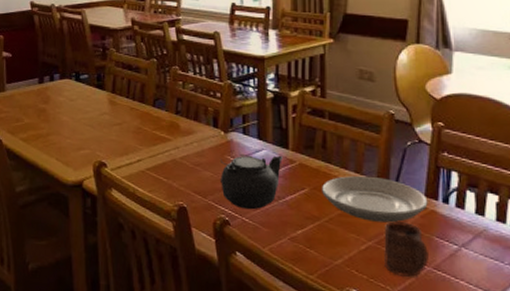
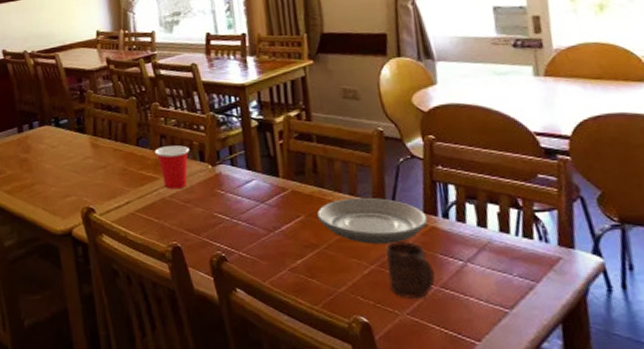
cup: none [169,109,204,152] -> present [154,145,190,189]
teapot: present [221,154,282,210] -> none [211,184,274,244]

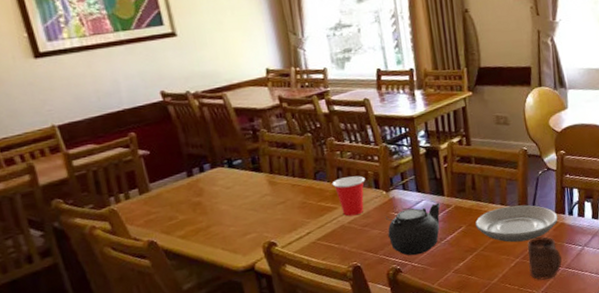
teapot: none [211,184,274,244] -> present [386,202,440,256]

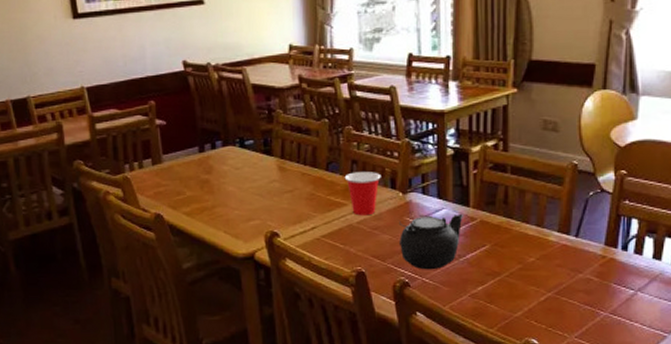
plate: present [475,205,558,243] -> none [503,228,608,273]
cup: present [528,237,562,281] -> none [563,272,605,324]

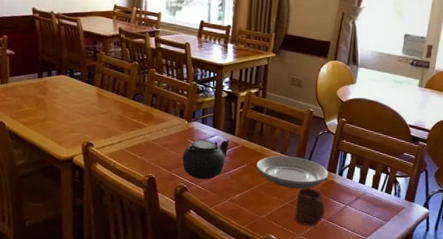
cup: present [344,172,381,216] -> none [146,103,173,136]
plate: none [503,228,608,273] -> present [256,155,329,189]
cup: none [563,272,605,324] -> present [294,188,325,227]

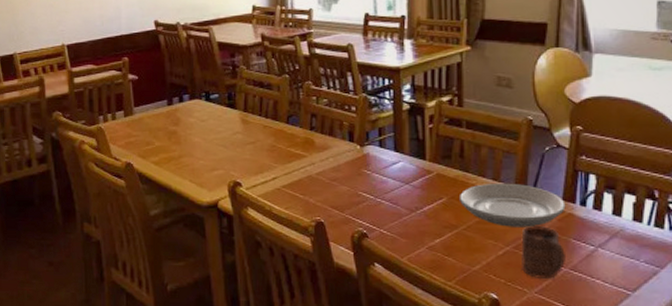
teapot: present [182,139,230,180] -> none [357,166,420,222]

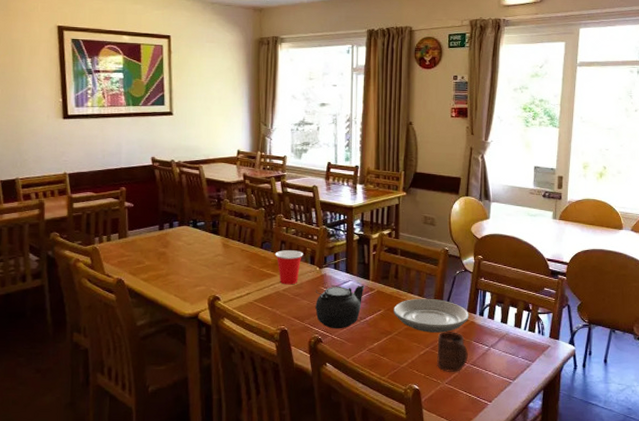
cup: none [304,125,339,167] -> present [275,250,303,285]
teapot: none [357,166,420,222] -> present [315,285,365,329]

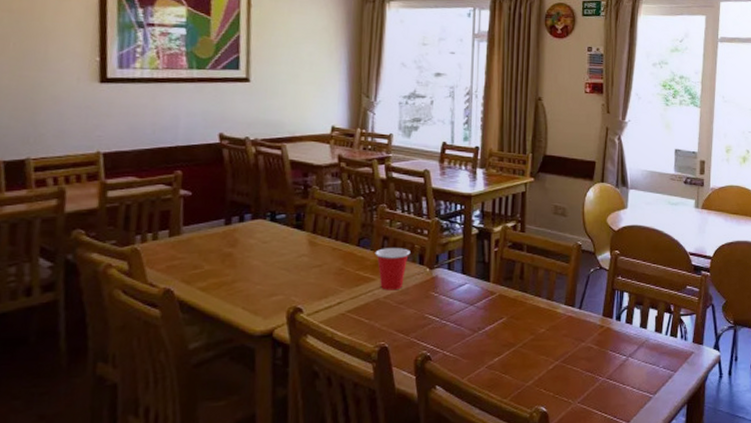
teapot: present [315,285,365,329] -> none [424,288,484,343]
plate: present [394,298,469,333] -> none [518,301,605,343]
cup: present [437,332,468,373] -> none [568,340,603,390]

